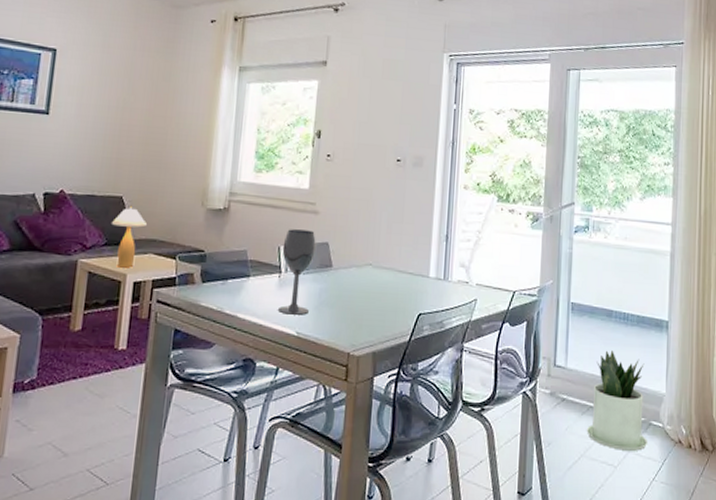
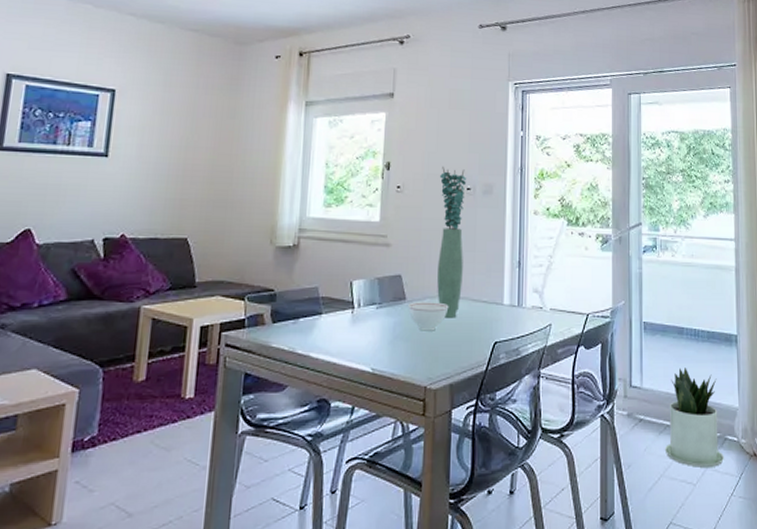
table lamp: present [110,205,148,268] -> none [175,247,215,312]
wine glass: present [278,229,317,315] -> none [352,263,390,351]
bowl: none [334,269,375,299] -> present [408,302,449,331]
vase: none [363,136,396,288] -> present [437,166,466,318]

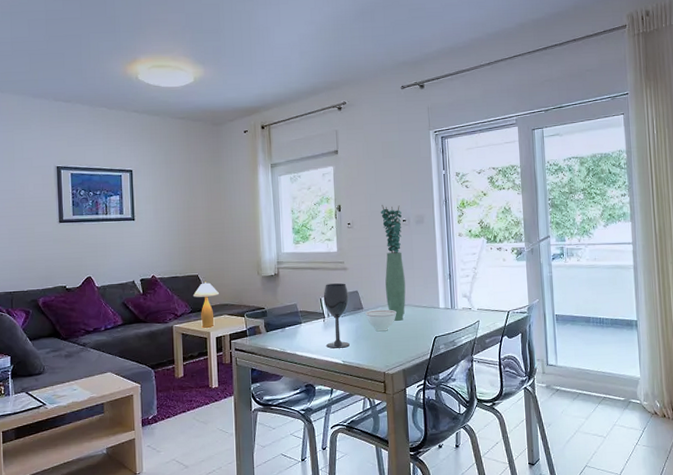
table lamp: none [175,247,215,312] -> present [192,280,220,328]
wine glass: none [352,263,390,351] -> present [323,283,350,349]
planter: present [664,368,725,468] -> none [578,348,630,424]

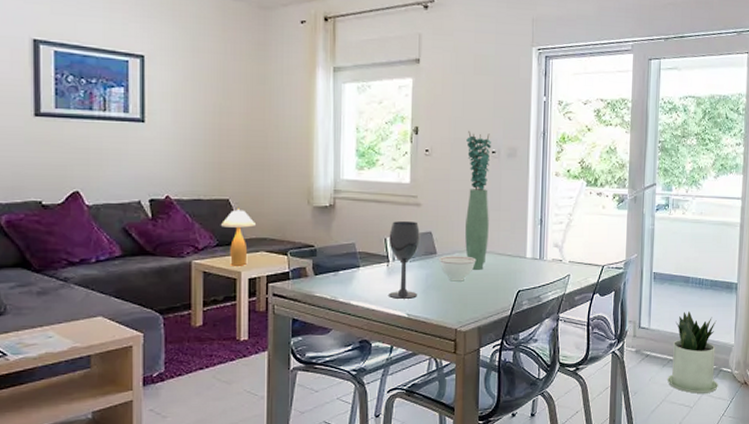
planter: none [578,348,630,424] -> present [666,311,719,394]

